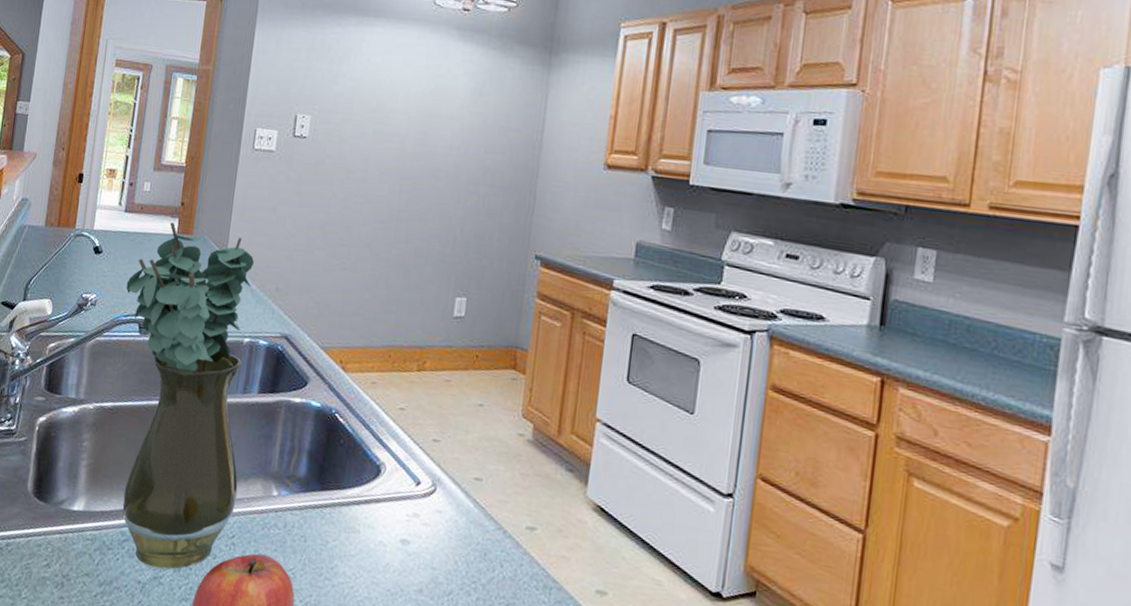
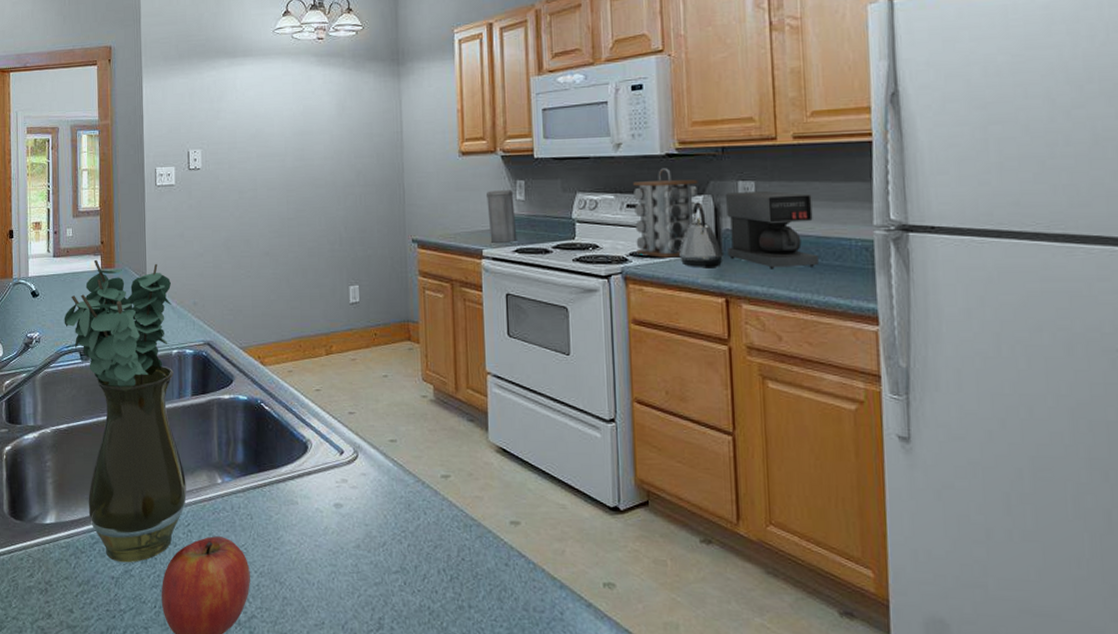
canister: none [624,214,660,277] -> present [485,190,517,244]
spice rack: none [788,219,872,324] -> present [633,168,699,258]
kettle: none [835,264,887,342] -> present [678,202,723,269]
coffee maker: none [892,258,999,359] -> present [726,190,819,269]

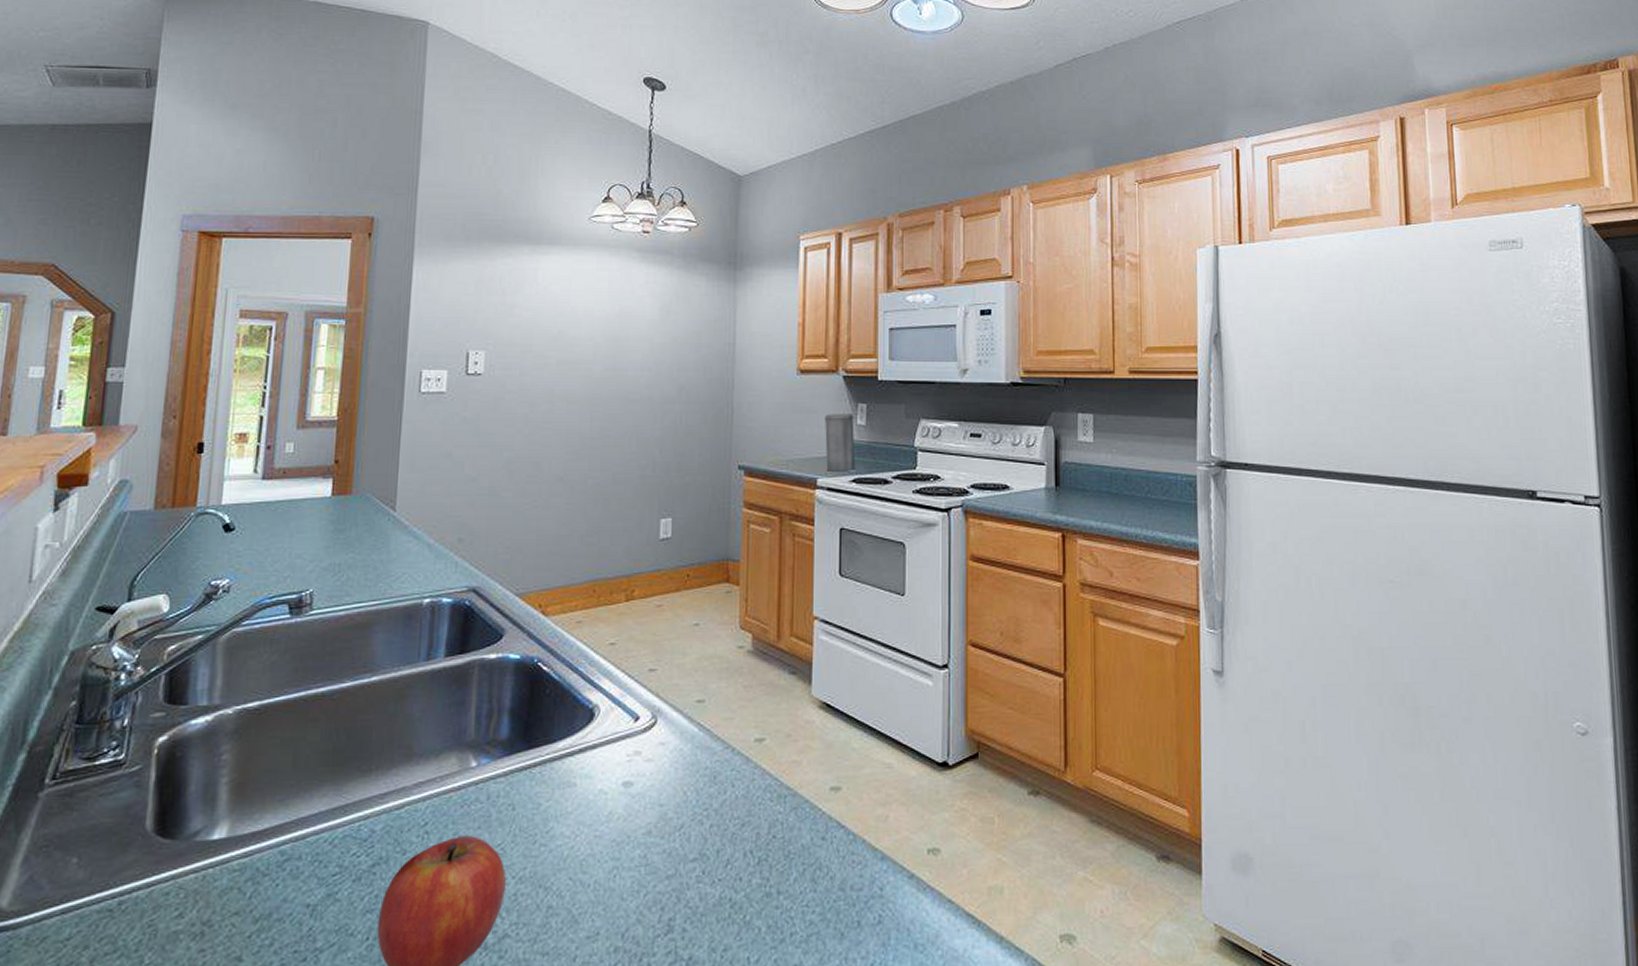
vase: present [64,259,187,563] -> none [269,483,429,884]
spice rack: present [633,168,699,258] -> none [978,397,1041,490]
kettle: present [678,202,723,269] -> none [1018,433,1061,502]
coffee maker: present [726,190,819,269] -> none [1065,423,1148,503]

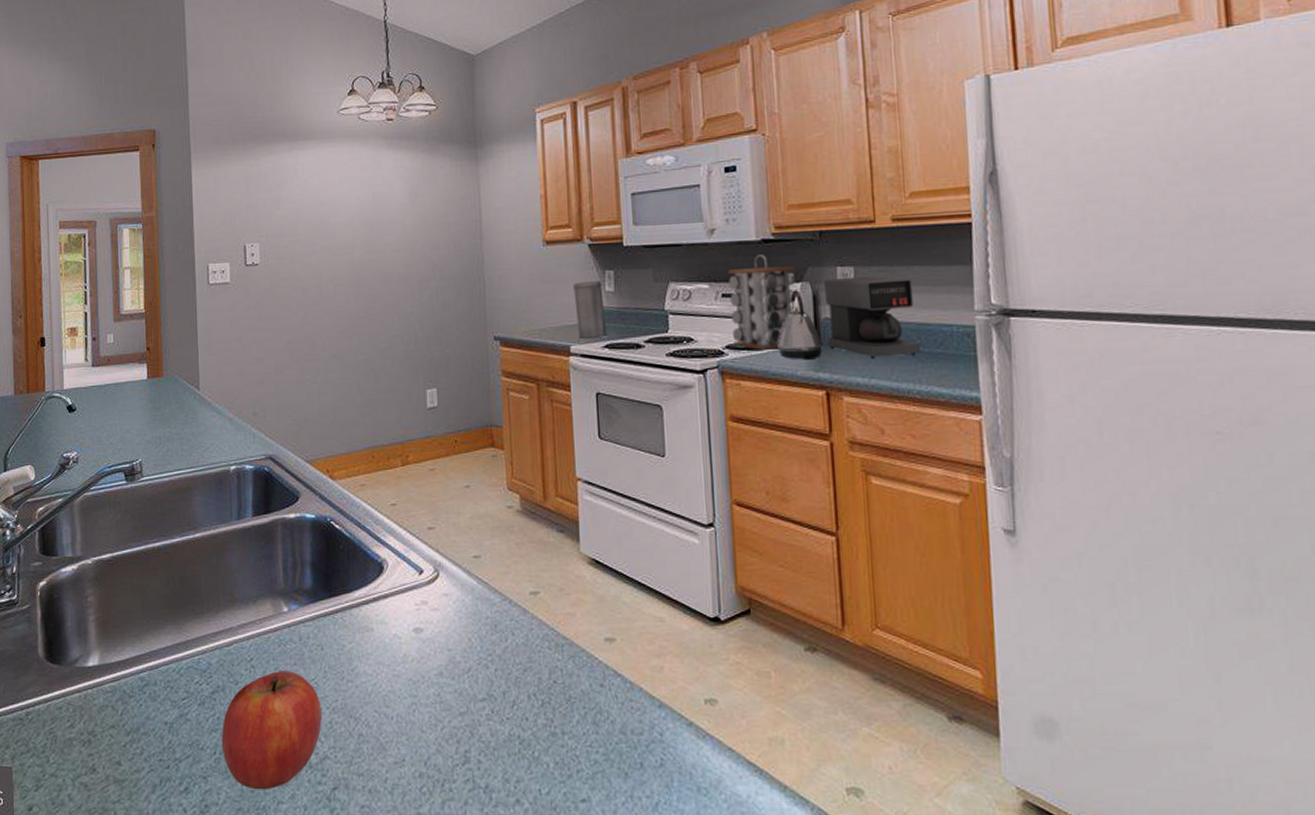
spice rack: none [978,397,1041,490] -> present [728,254,797,350]
kettle: none [1018,433,1061,502] -> present [776,290,823,360]
coffee maker: none [1065,423,1148,503] -> present [824,276,920,359]

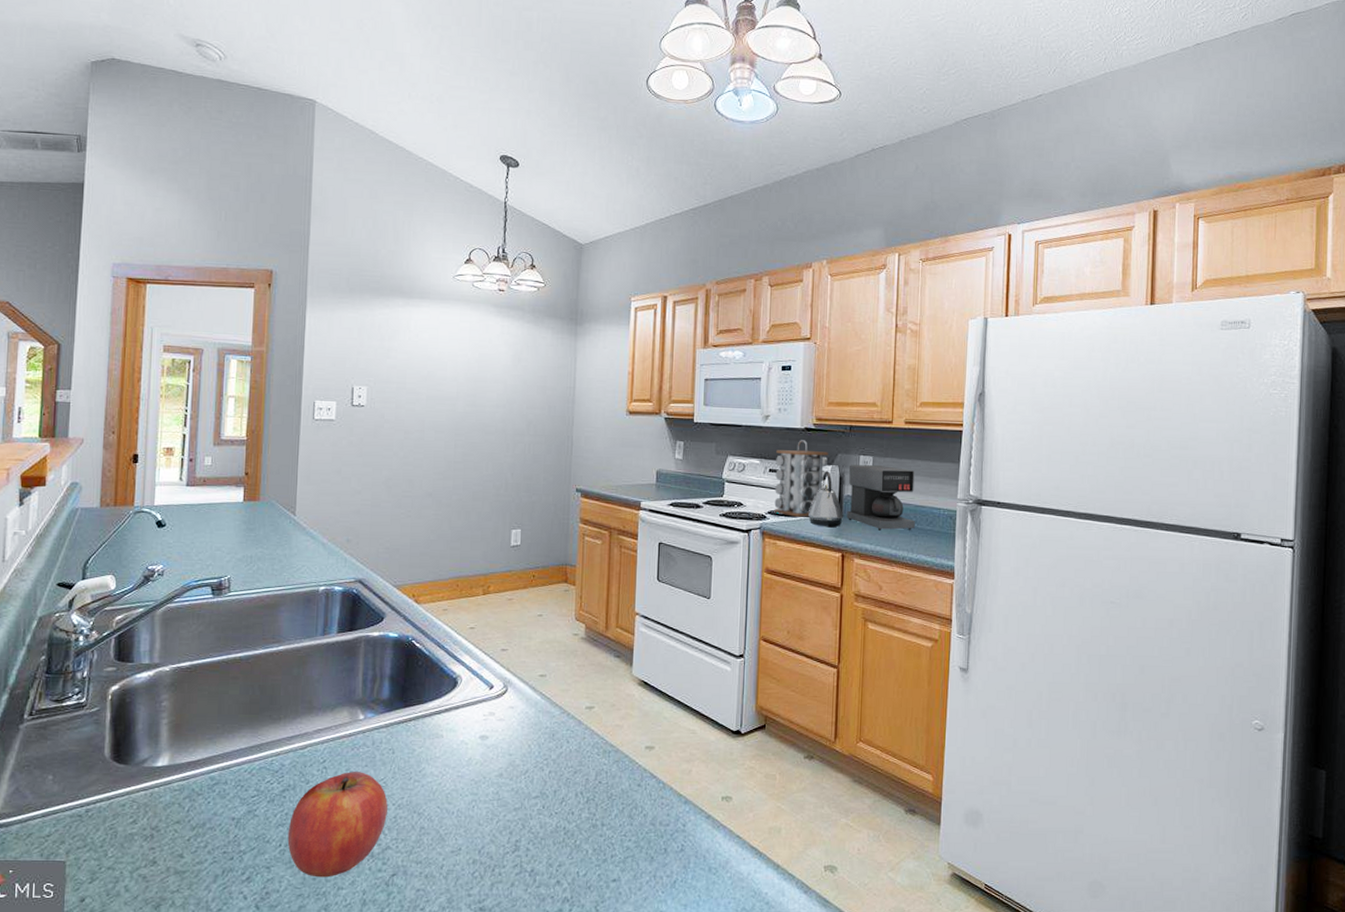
canister: present [572,281,607,340] -> none [648,449,673,498]

